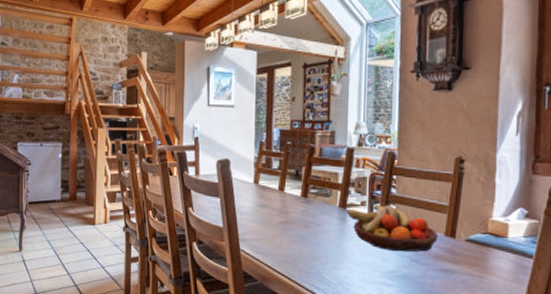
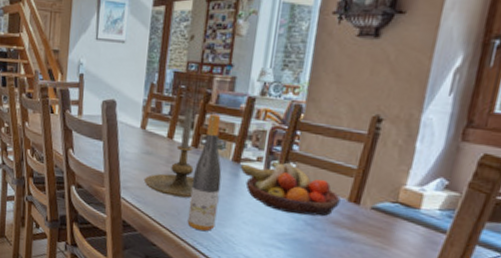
candle holder: none [260,161,306,245] -> present [143,107,194,199]
wine bottle: none [303,165,331,276] -> present [187,113,222,232]

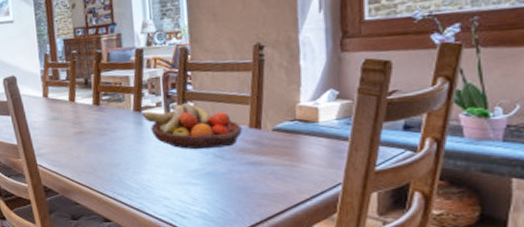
candle holder: present [143,107,194,199] -> none [55,69,103,155]
wine bottle: present [187,113,222,232] -> none [100,70,131,182]

